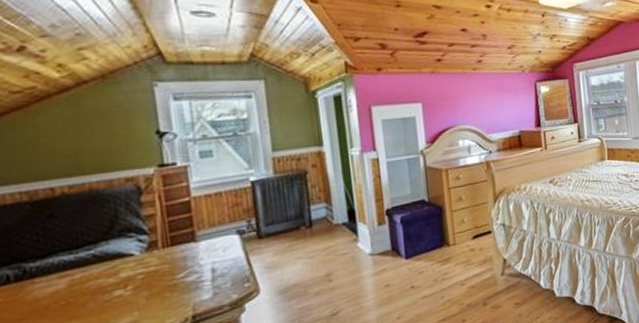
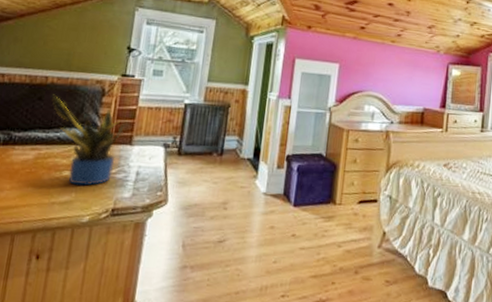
potted plant: none [66,207,181,303] -> present [51,94,125,186]

